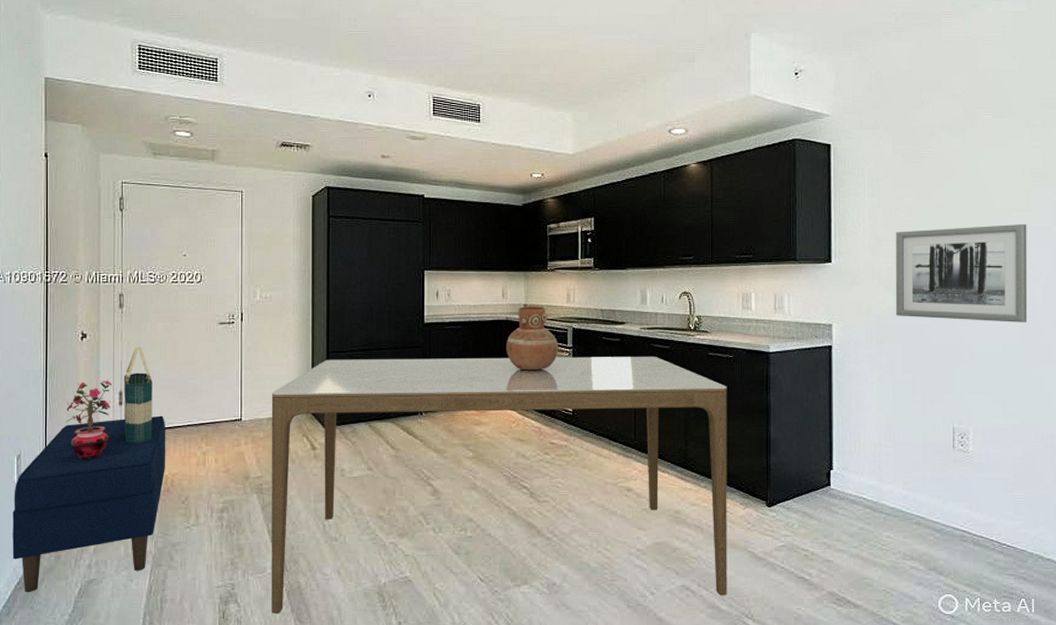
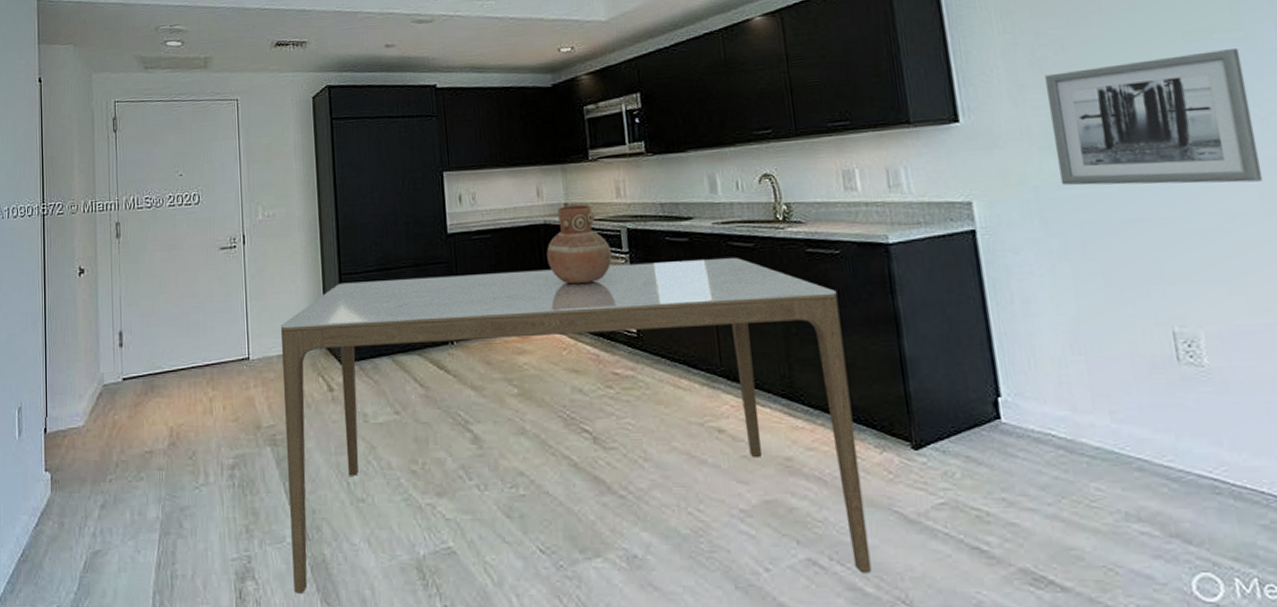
bench: present [12,415,166,593] -> none [15,357,171,567]
potted plant: present [65,379,112,460] -> none [65,318,111,411]
tote bag: present [123,346,153,444] -> none [123,280,155,391]

